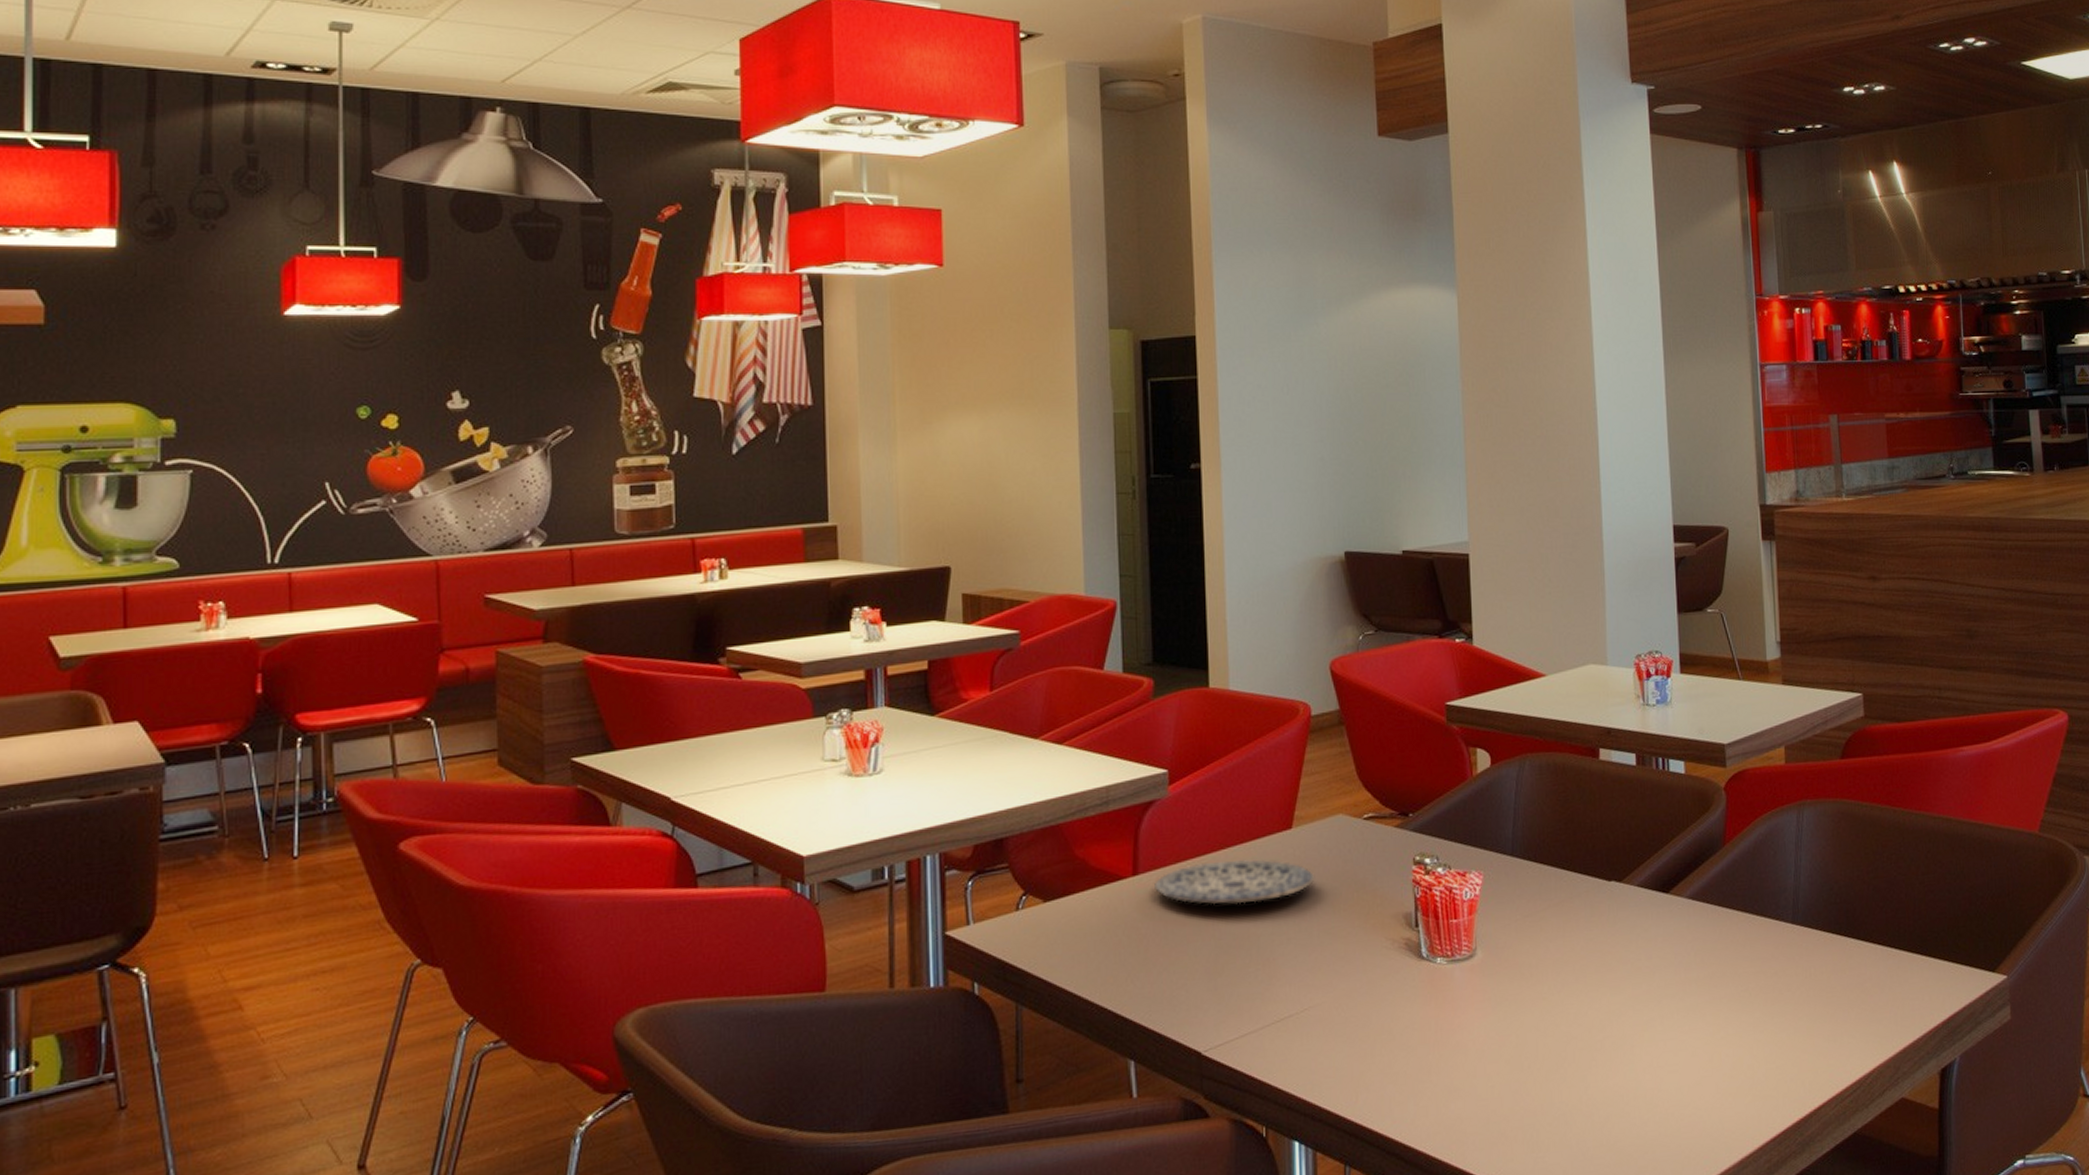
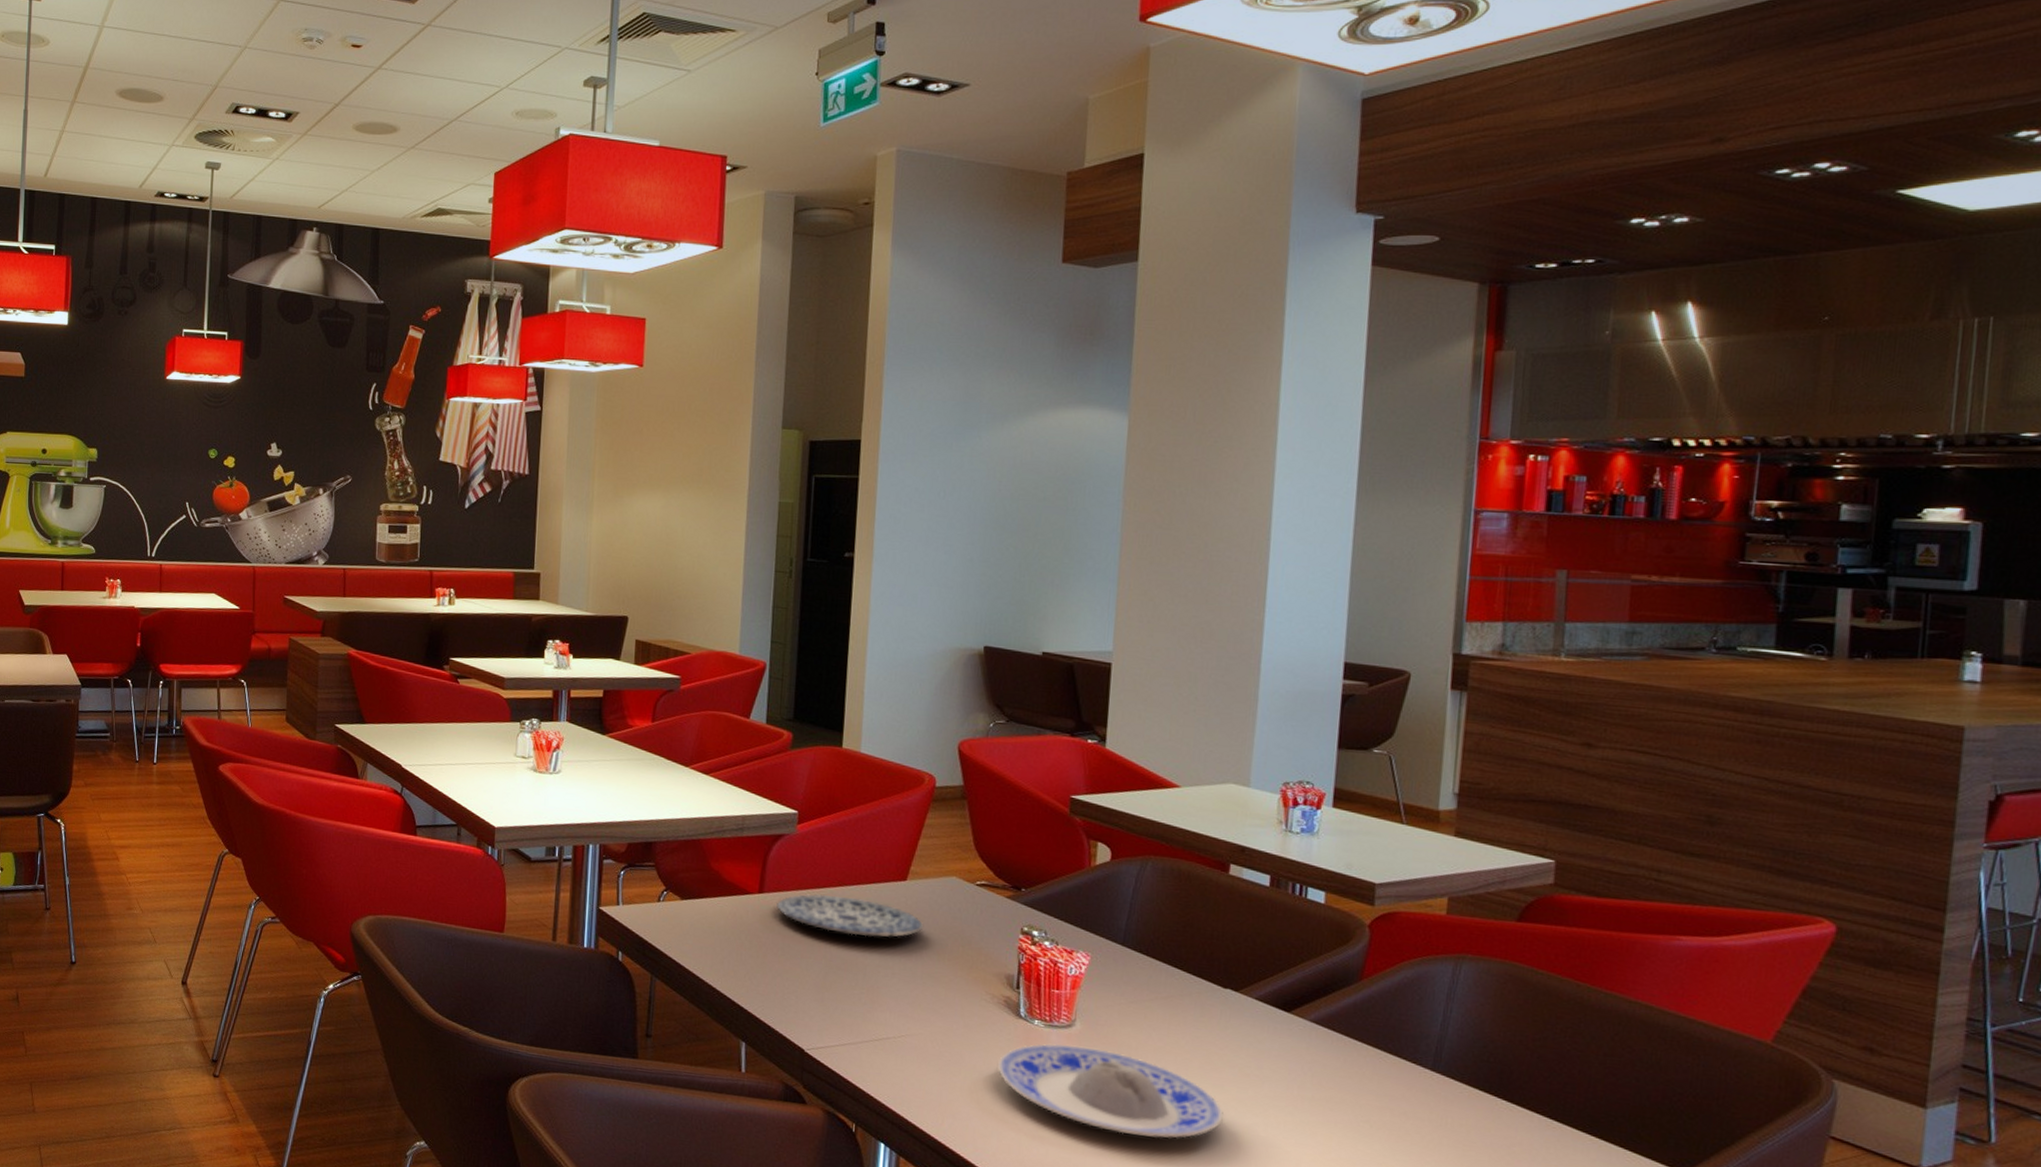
plate: none [1406,974,1624,1064] -> present [998,1043,1225,1139]

